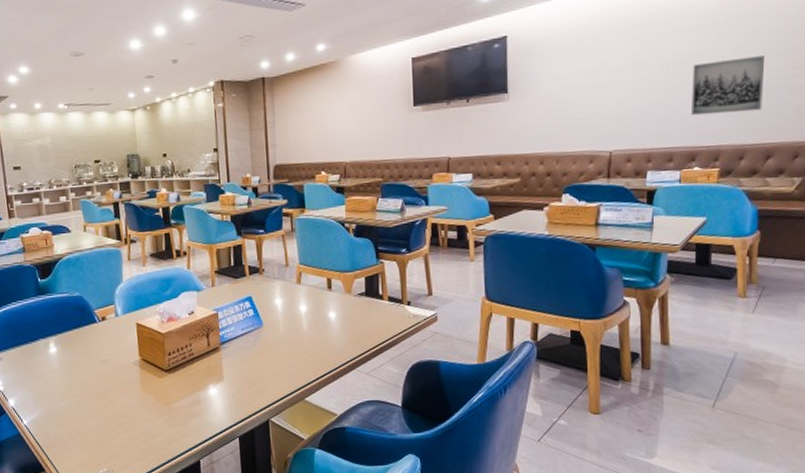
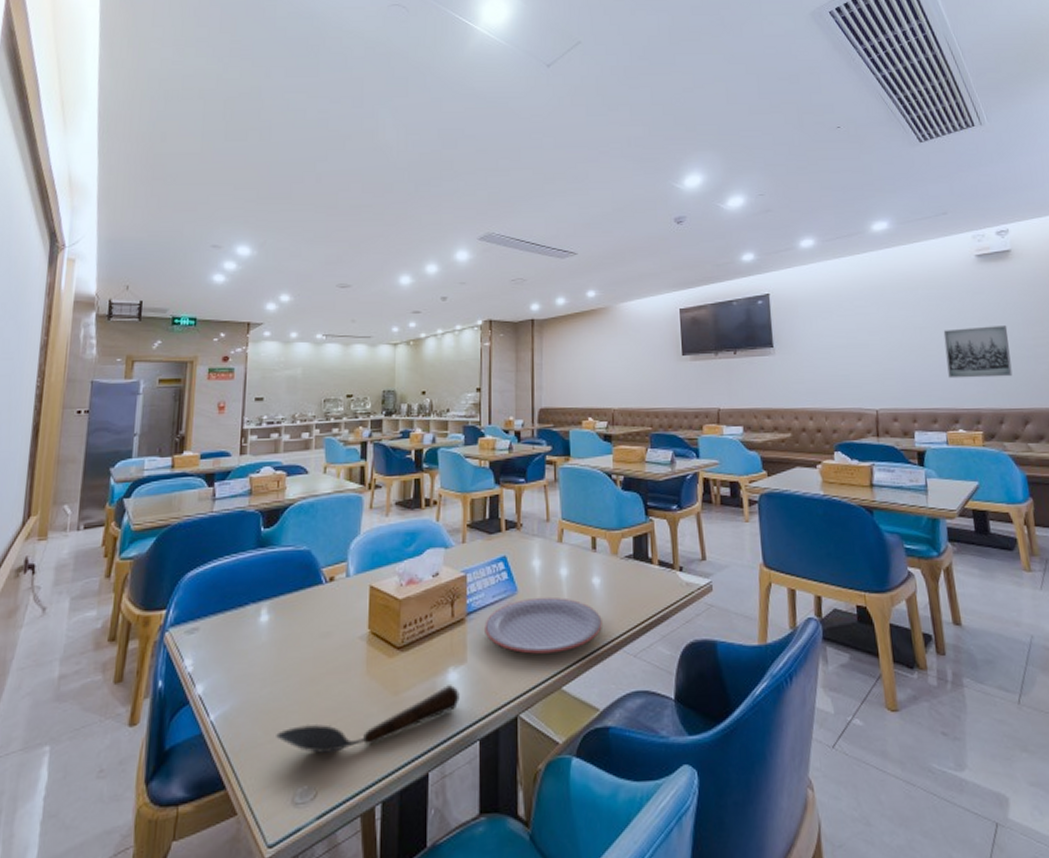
spoon: none [77,398,220,447] -> present [276,685,460,753]
plate: none [236,328,338,374] -> present [485,596,602,654]

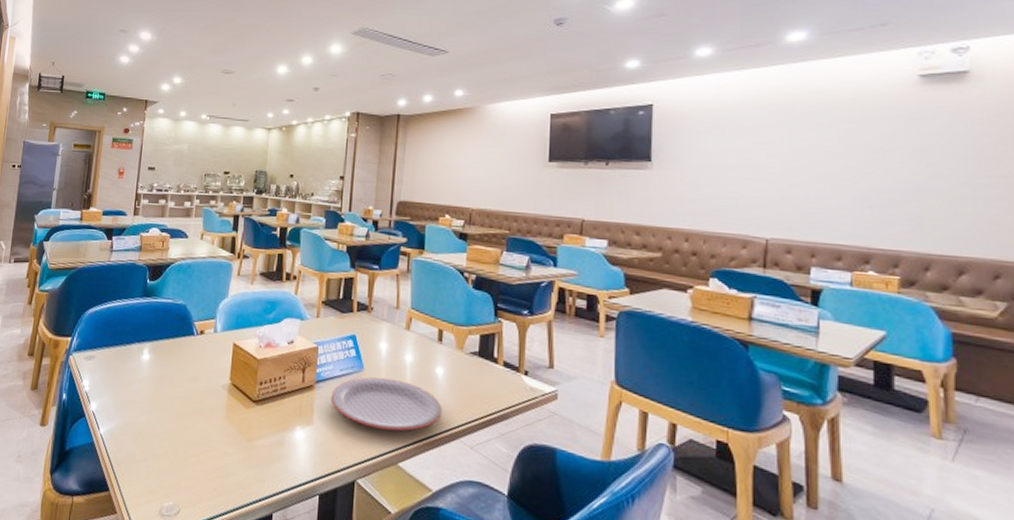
spoon: present [276,685,460,753] -> none [150,441,305,480]
wall art: present [943,326,1013,379] -> none [863,158,951,219]

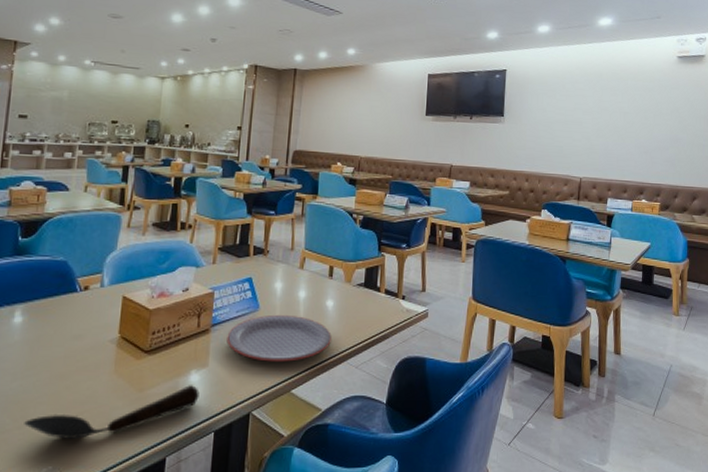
spoon: none [150,441,305,480] -> present [24,385,200,439]

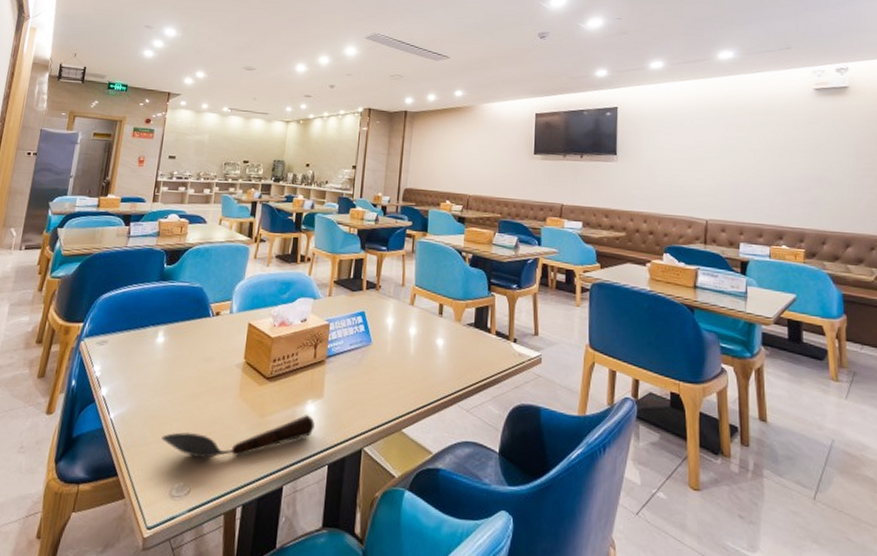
plate: present [226,314,332,362] -> none [340,350,442,400]

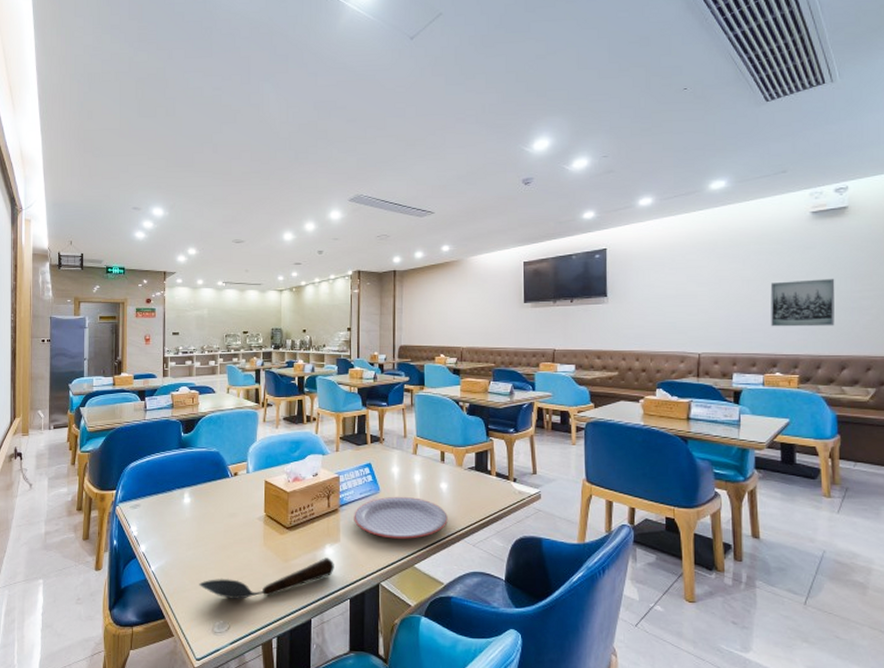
plate: none [340,350,442,400] -> present [354,496,448,539]
wall art: none [776,154,839,203] -> present [770,279,835,327]

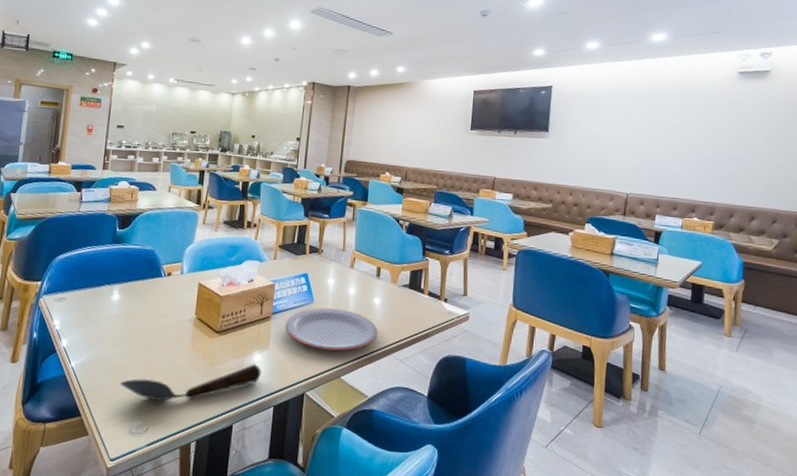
wall art: present [770,279,835,327] -> none [694,133,753,179]

